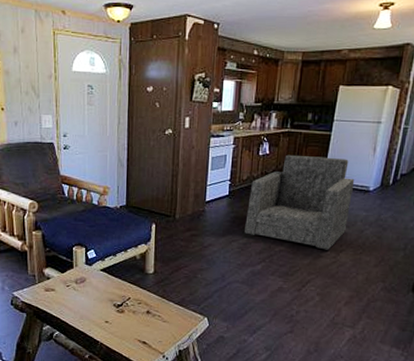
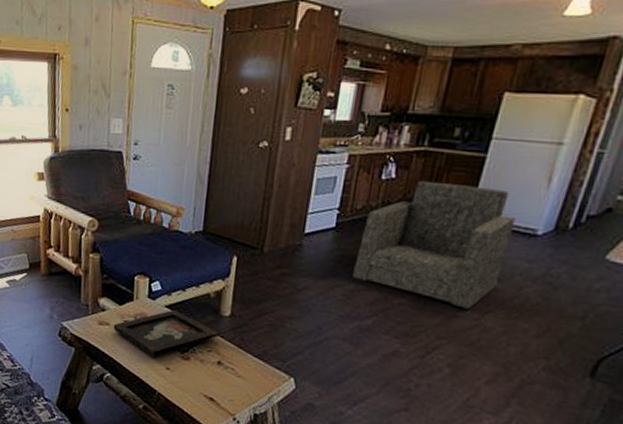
decorative tray: none [58,273,146,314] -> present [113,310,220,357]

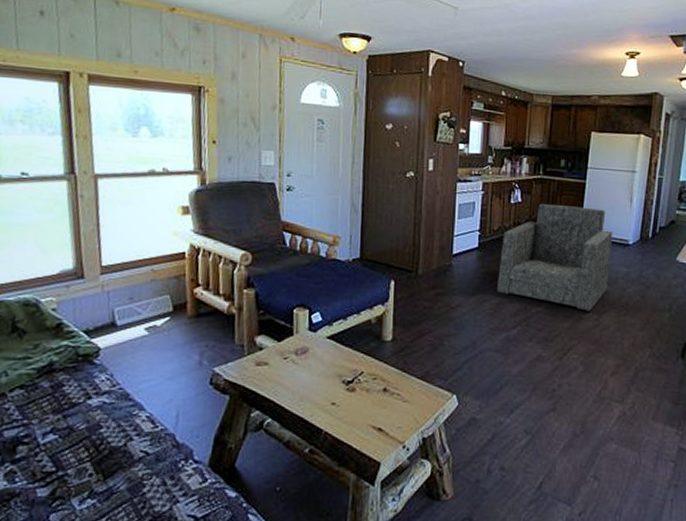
decorative tray: present [113,310,220,357] -> none [272,341,383,393]

